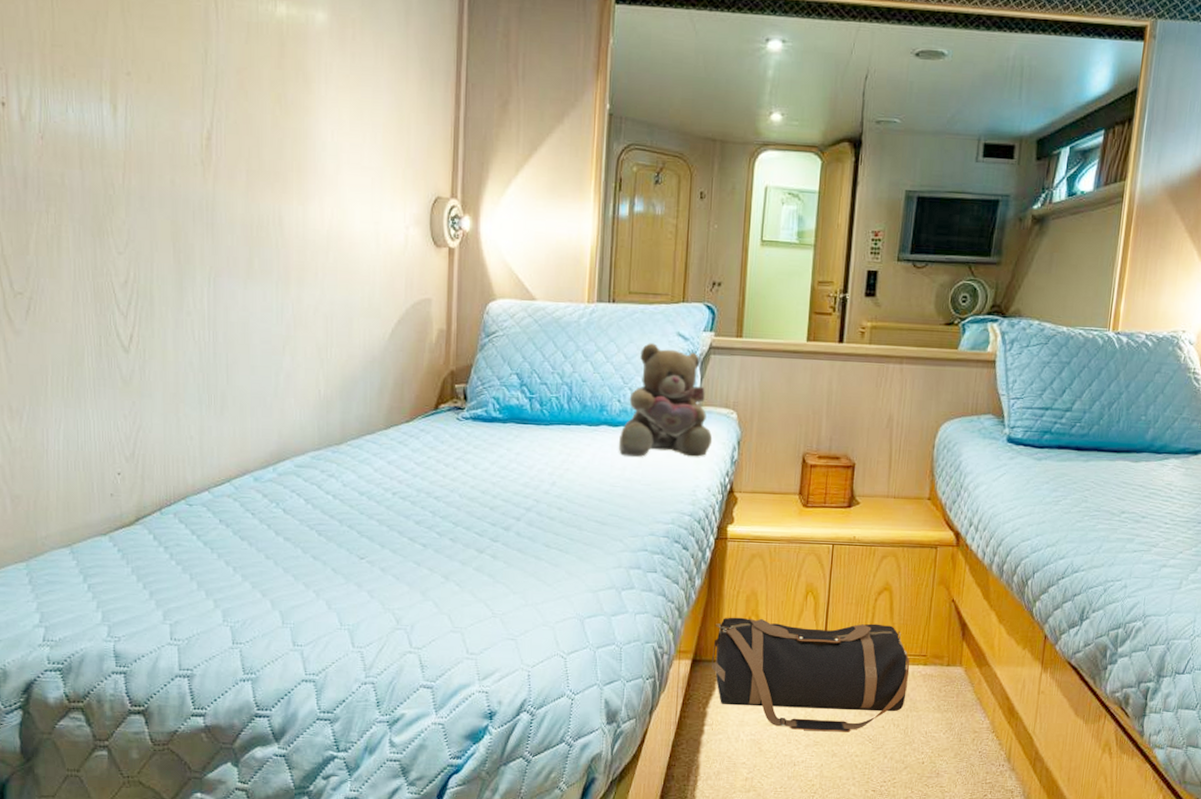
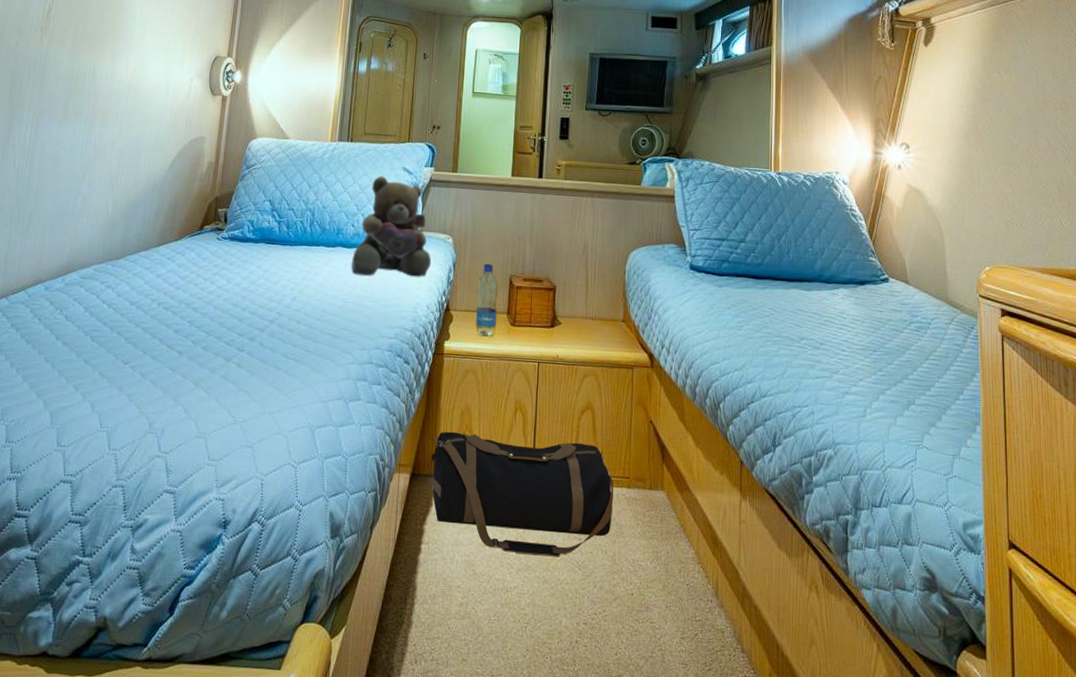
bottle: none [763,441,789,521] -> present [476,264,498,338]

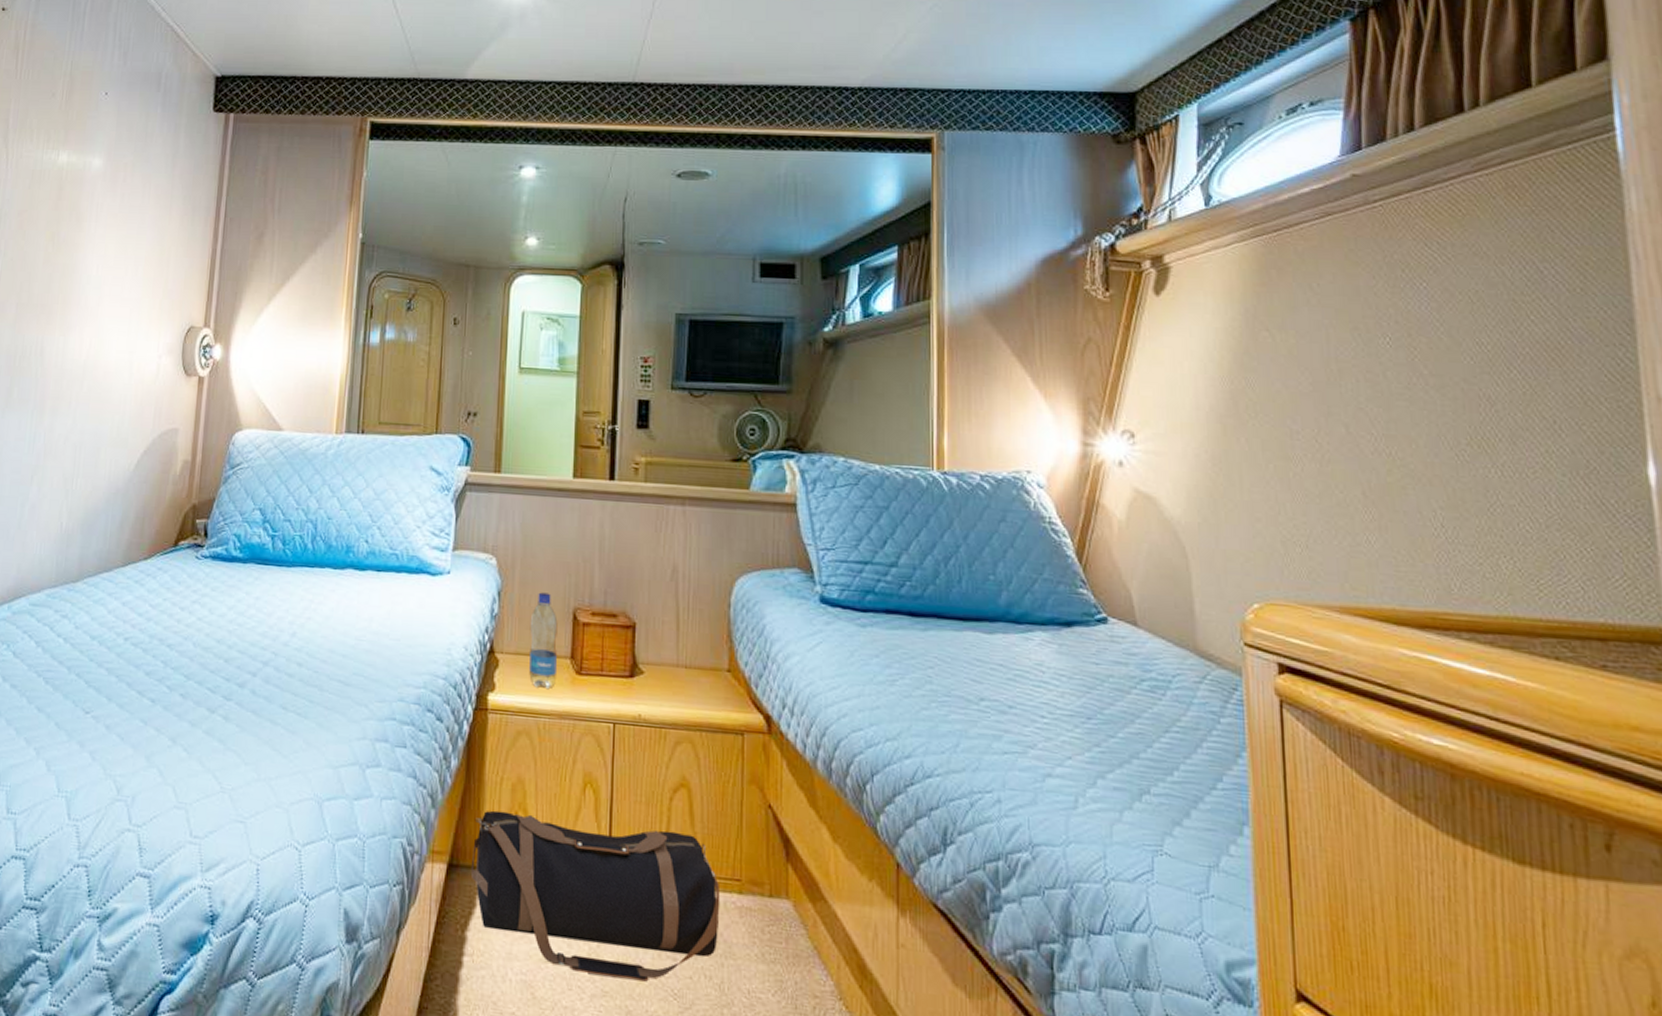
teddy bear: present [351,176,432,276] -> none [365,477,470,608]

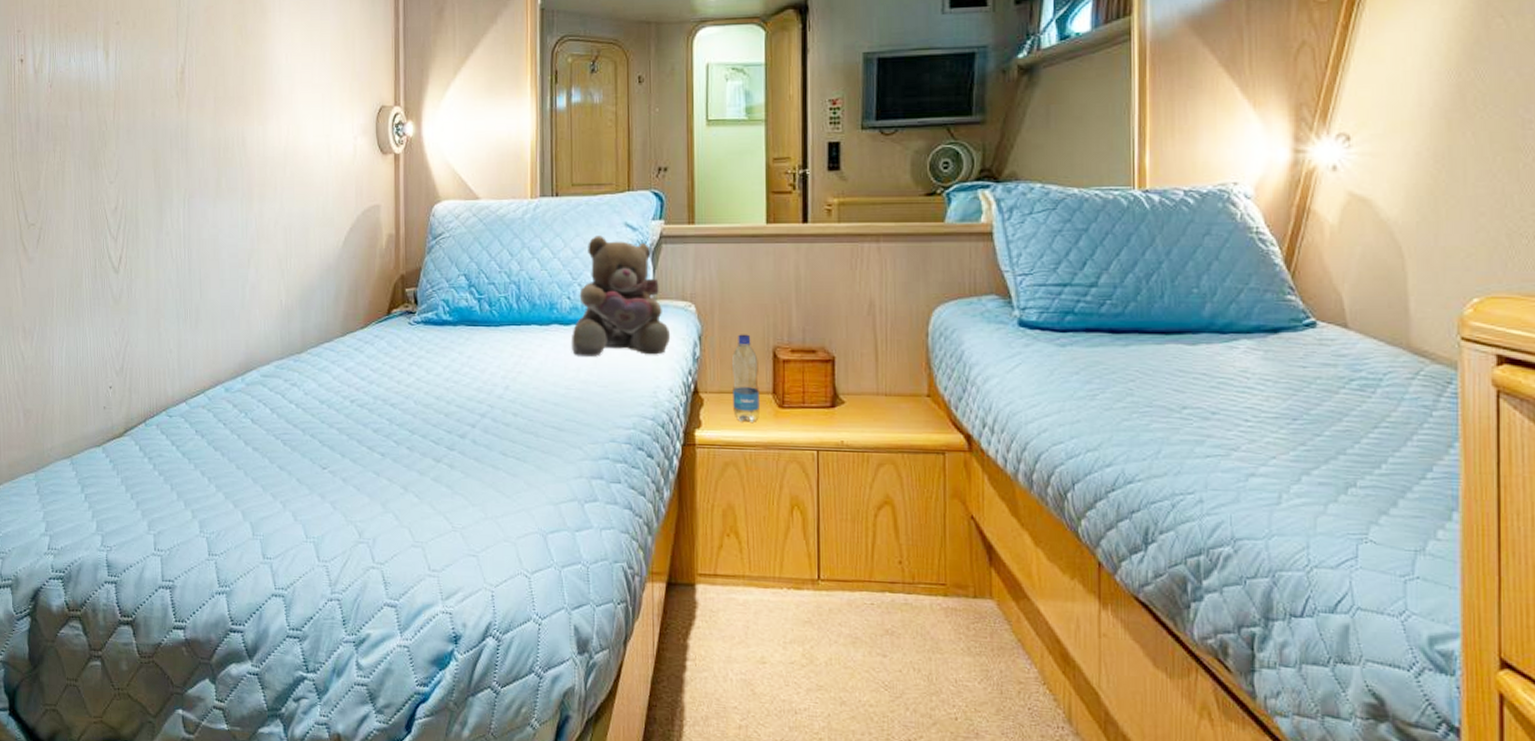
teddy bear: none [365,477,470,608] -> present [570,236,671,356]
duffel bag: present [470,810,720,982] -> none [688,534,927,676]

